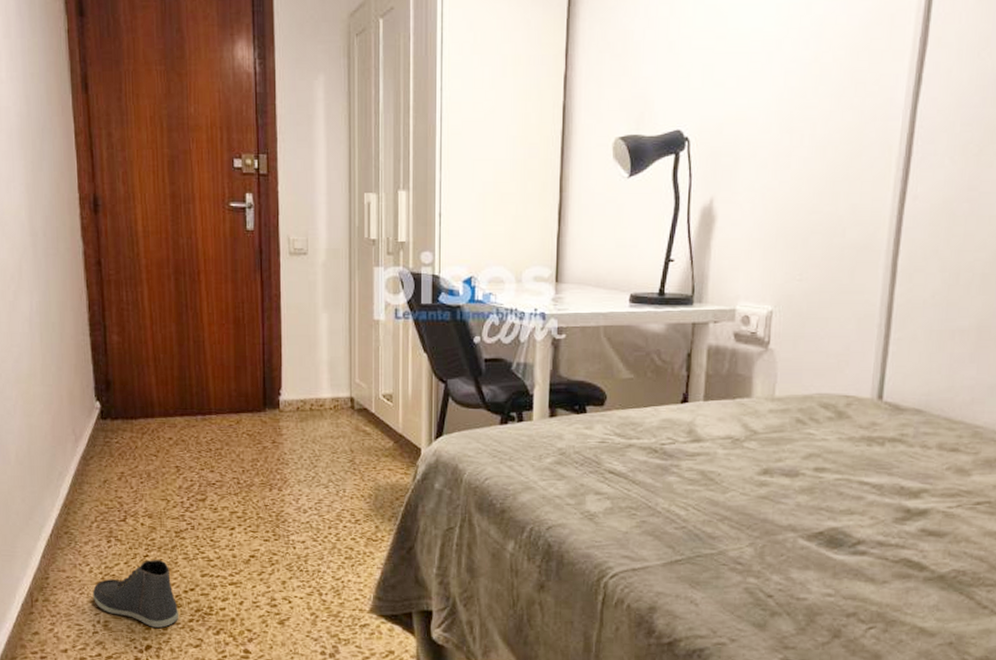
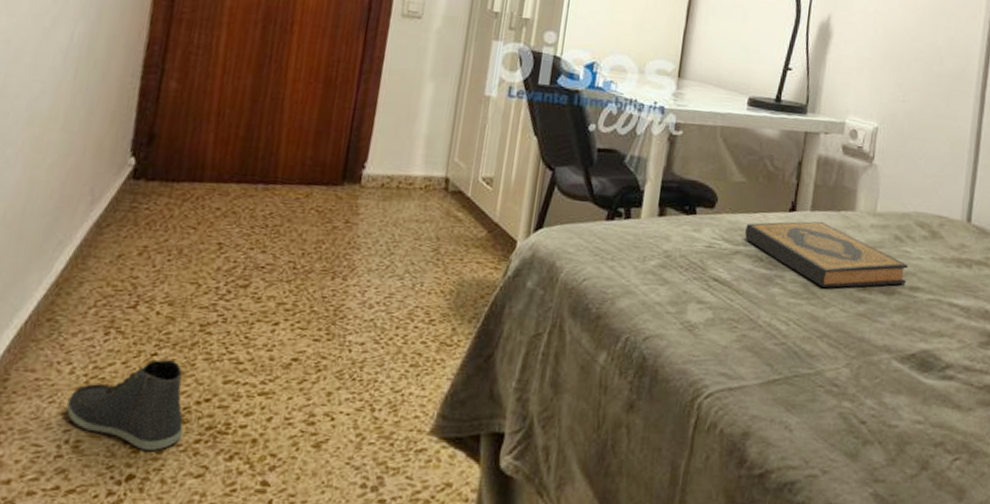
hardback book: none [637,410,812,473] -> present [745,221,908,288]

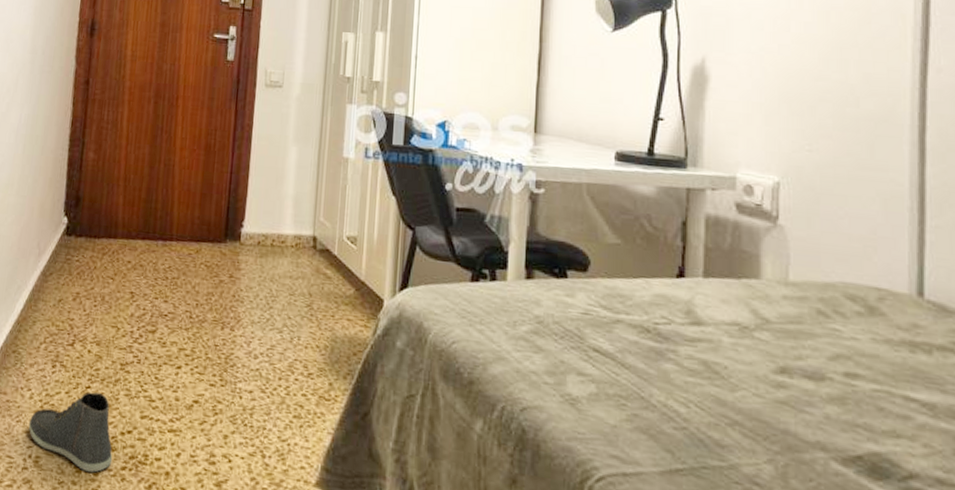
hardback book: present [745,221,908,288] -> none [626,289,840,370]

